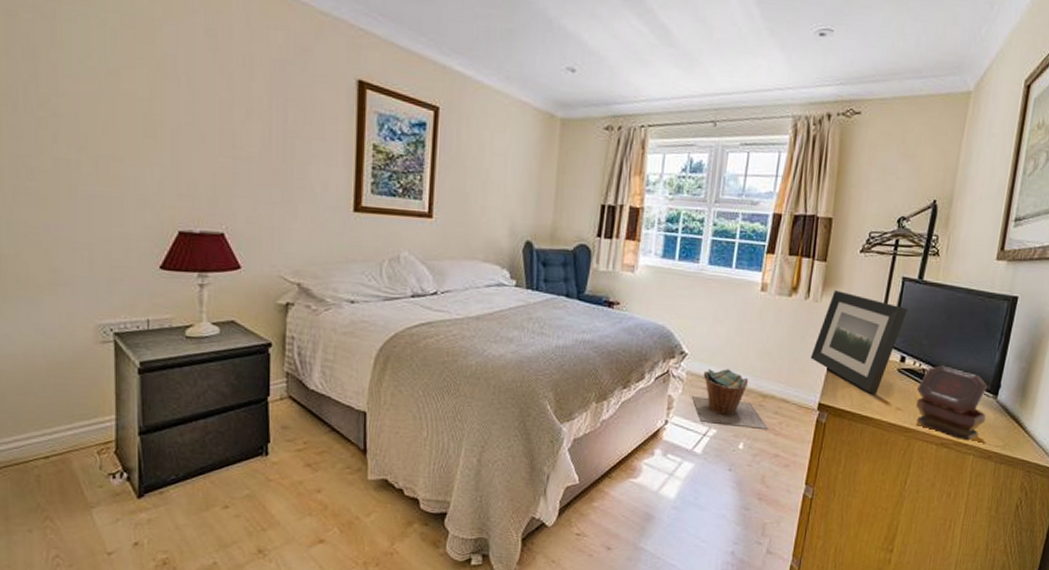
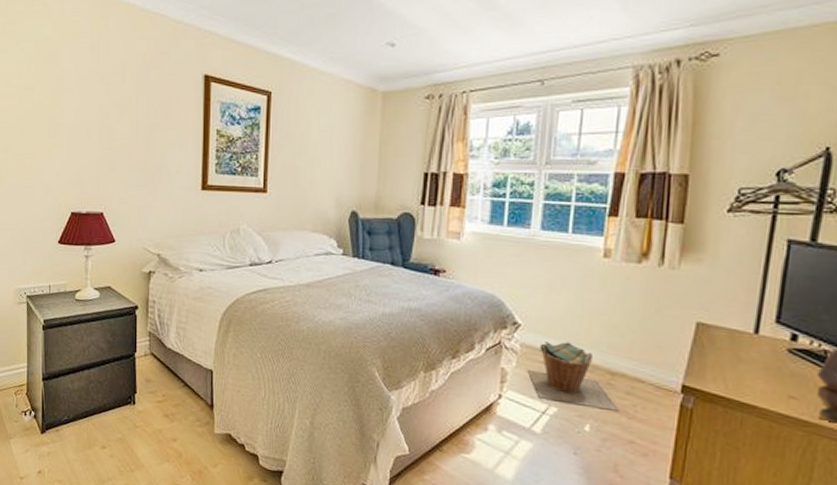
picture frame: present [810,289,907,394] -> none [669,255,797,378]

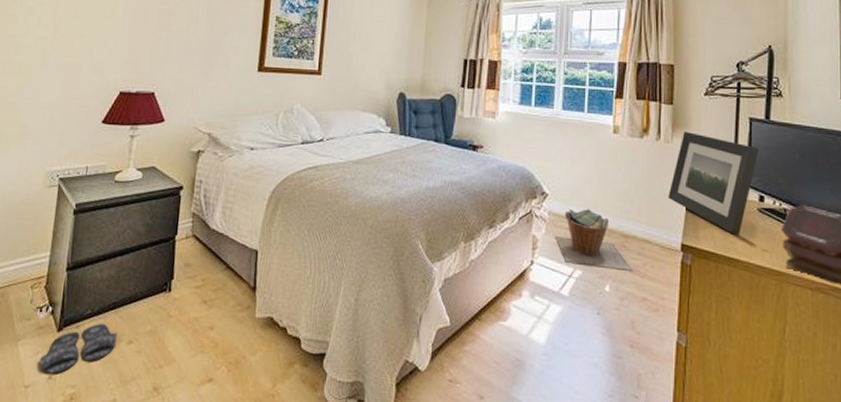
slippers: none [30,428,92,470] -> present [40,323,118,374]
picture frame: none [669,255,797,378] -> present [668,131,759,235]

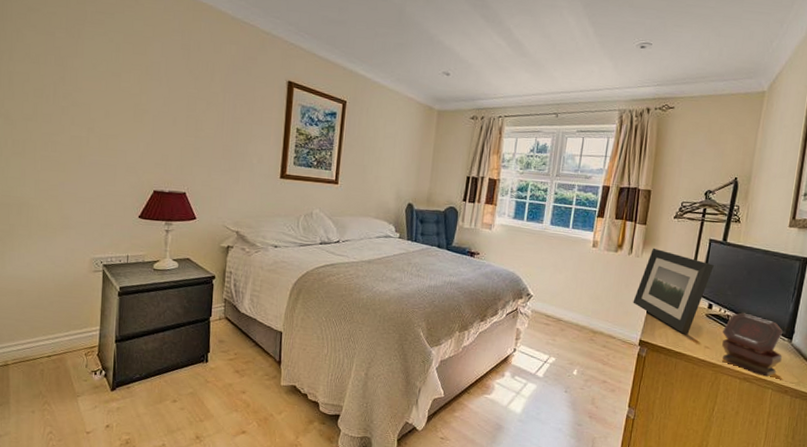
slippers: present [40,323,118,374] -> none [98,385,164,424]
laundry basket: present [556,209,632,271] -> none [536,308,597,359]

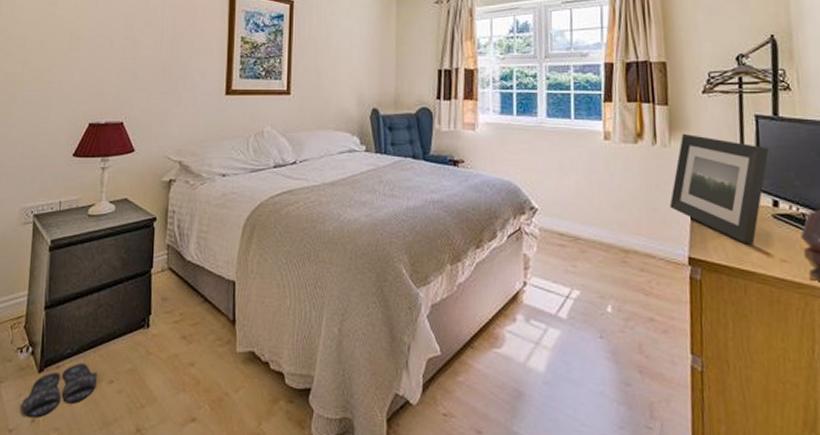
slippers: none [98,385,164,424] -> present [22,362,98,417]

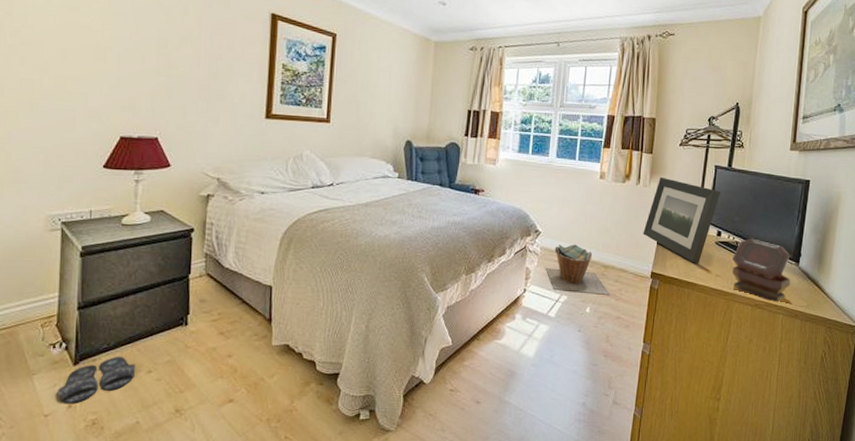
laundry basket: none [549,223,636,289] -> present [546,244,610,295]

